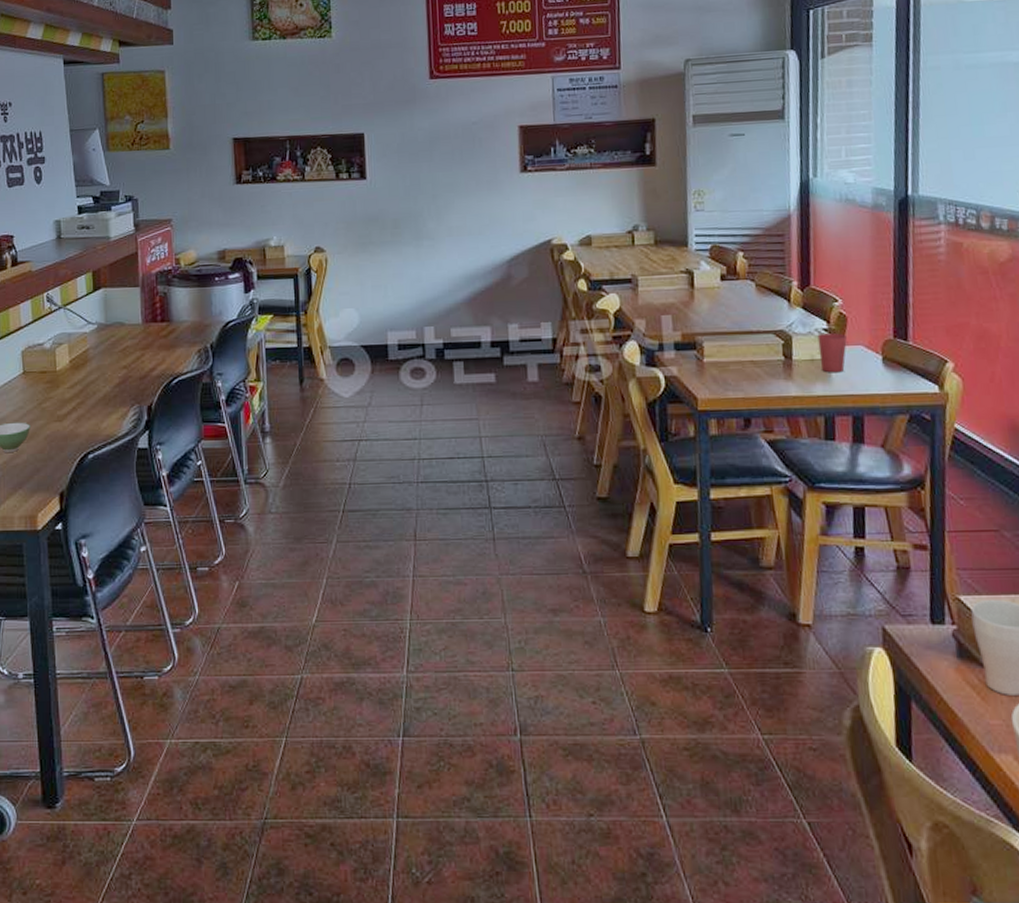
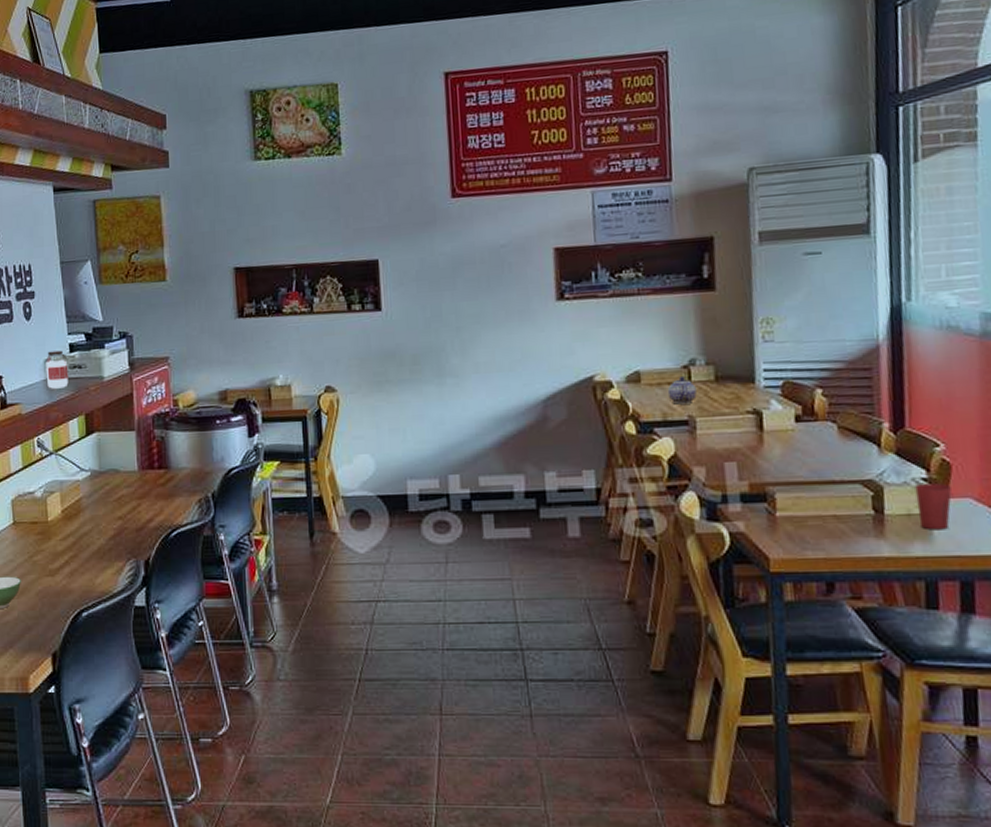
jar: none [55,212,77,248] -> present [46,350,69,389]
teapot: none [614,241,639,265] -> present [667,377,697,405]

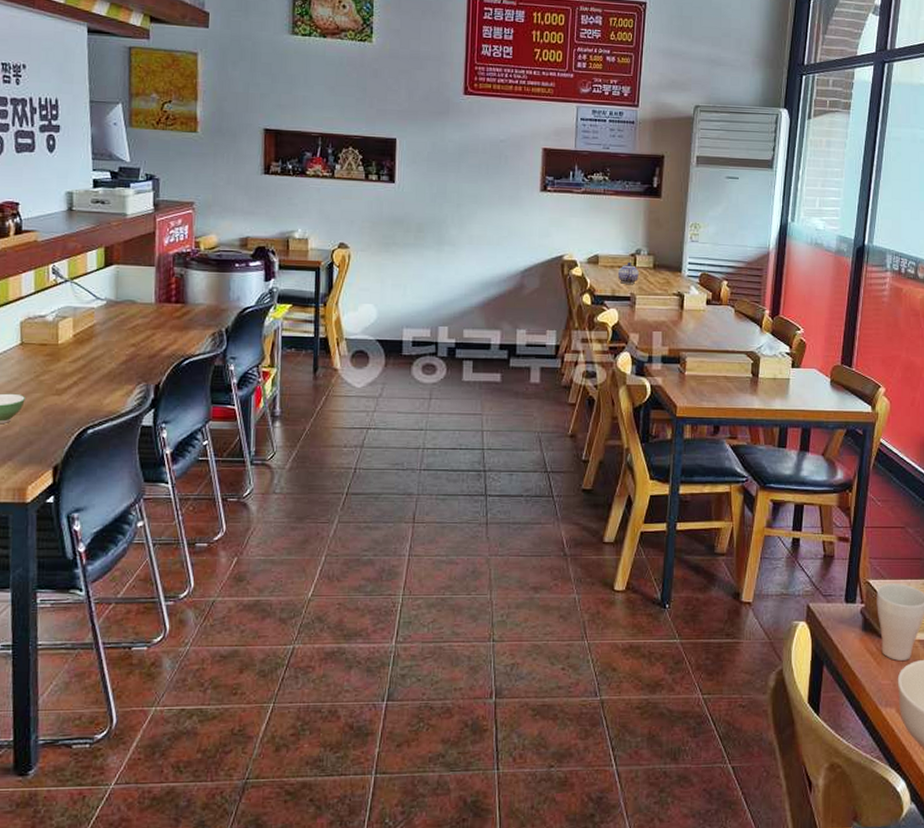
jar: present [46,350,69,389] -> none [66,184,91,221]
cup: present [915,483,952,530] -> none [781,357,804,391]

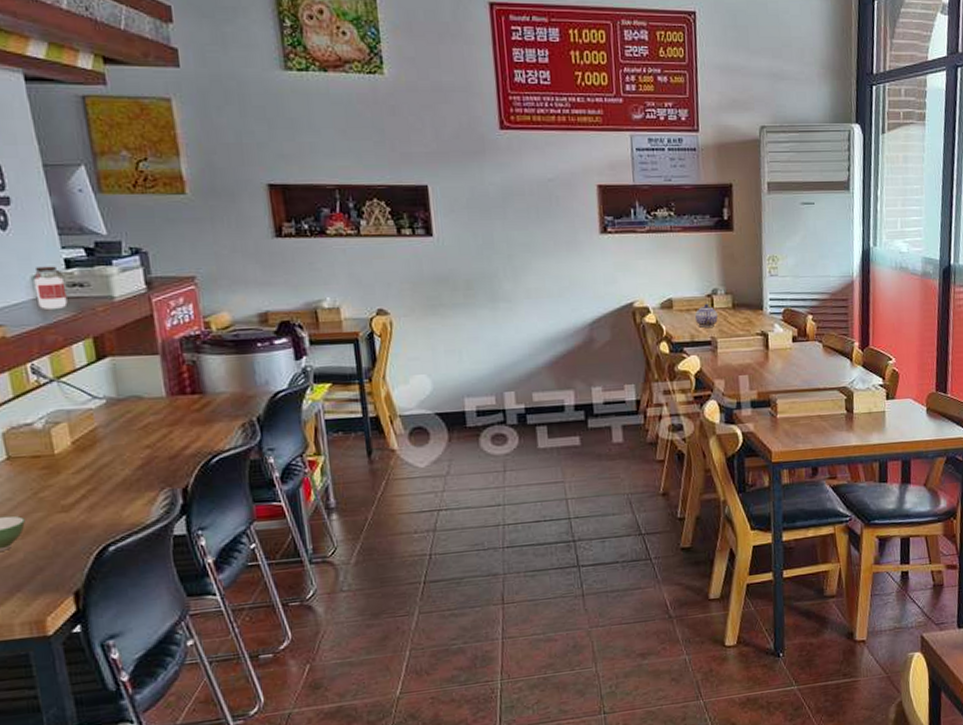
jar: none [66,184,91,221] -> present [34,266,68,309]

